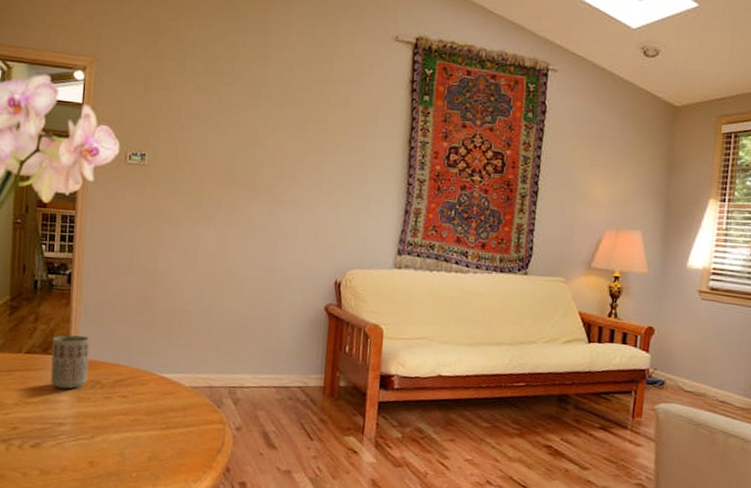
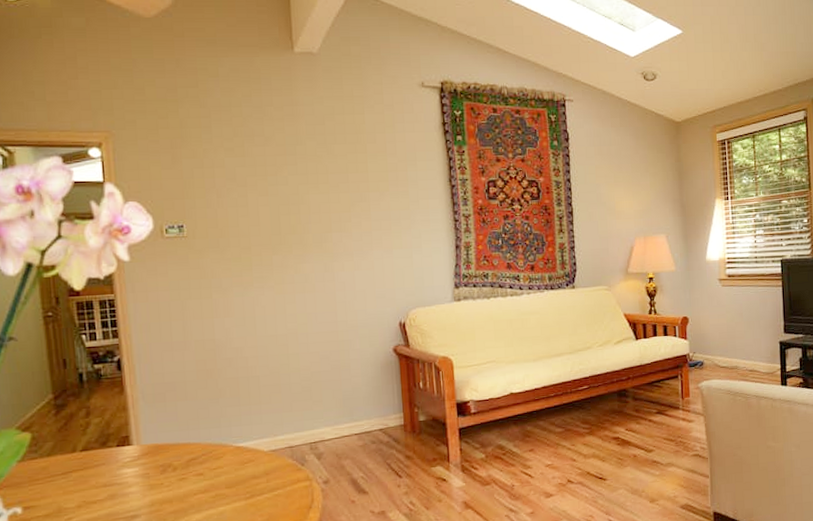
cup: present [50,335,90,389] -> none [110,421,157,480]

